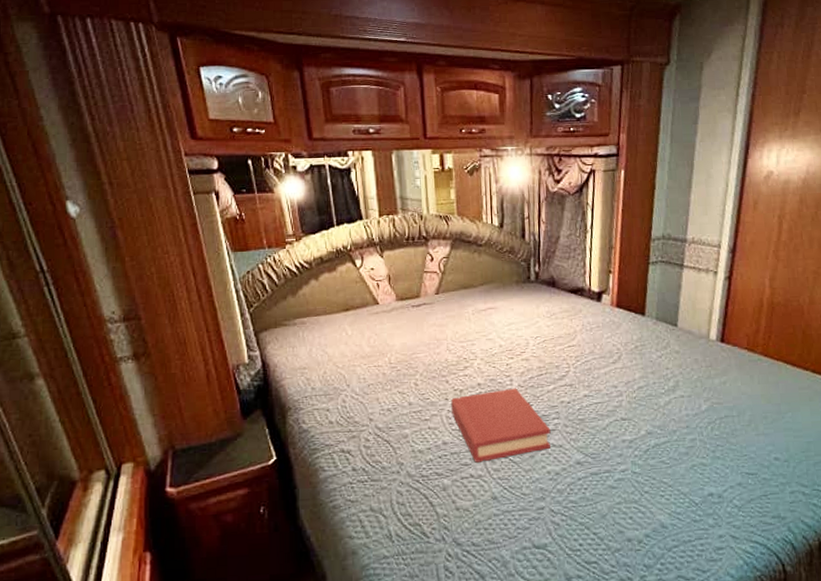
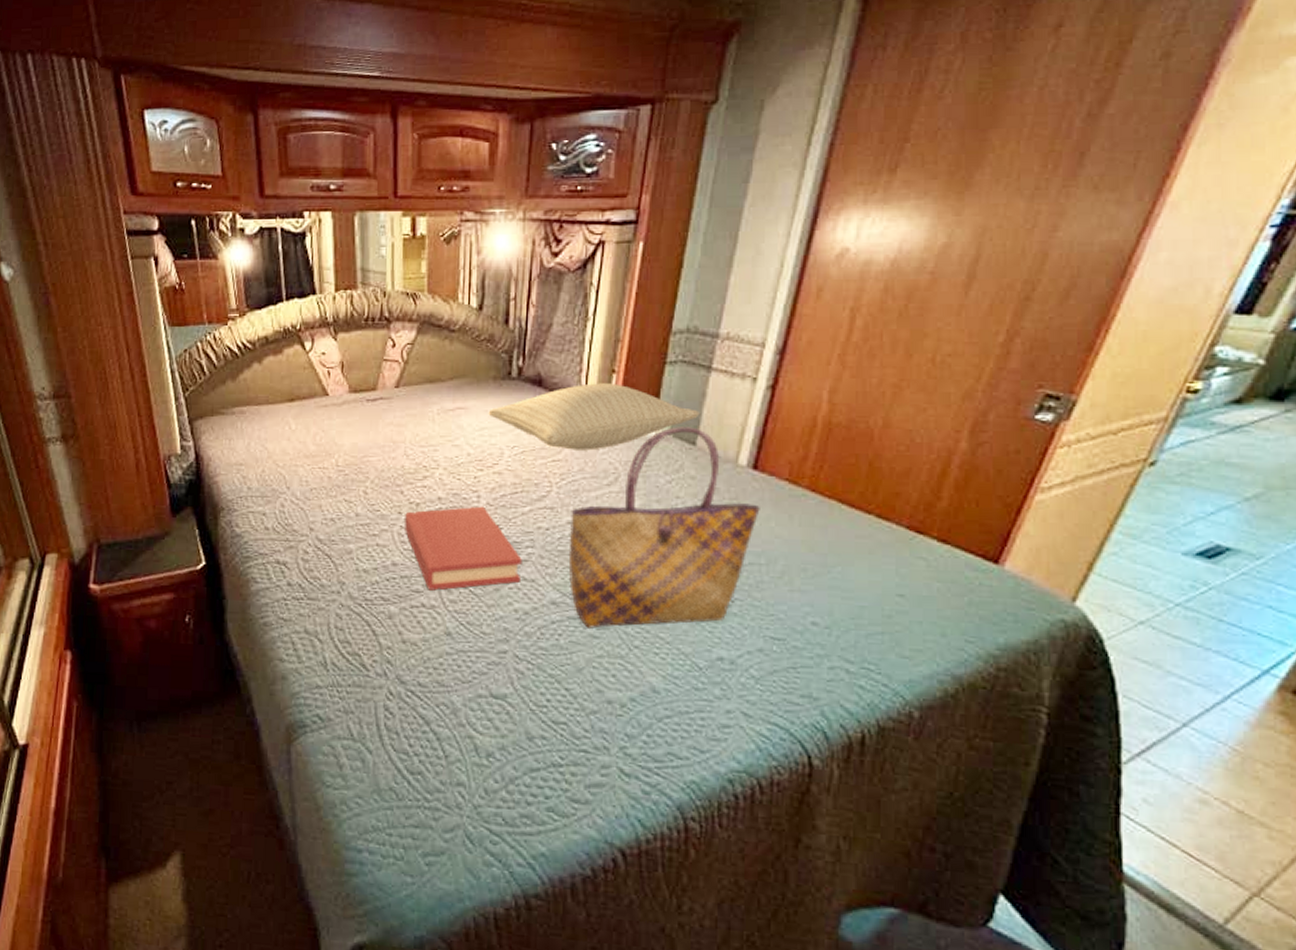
pillow: none [514,281,678,337] -> present [488,383,700,451]
tote bag: none [586,312,729,481] -> present [568,427,760,629]

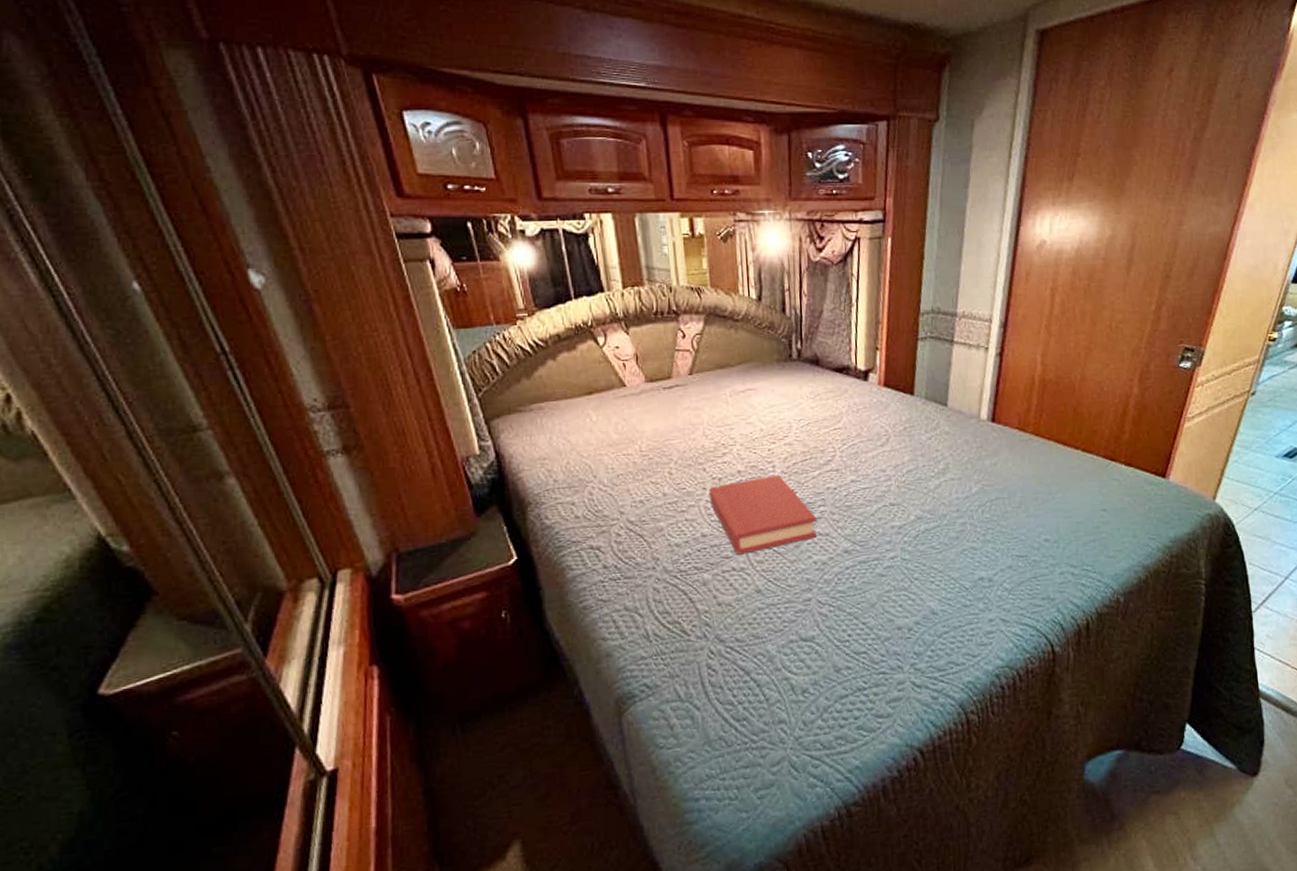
pillow: present [488,383,700,451] -> none [775,359,948,419]
tote bag: present [568,427,760,629] -> none [853,391,1000,569]

